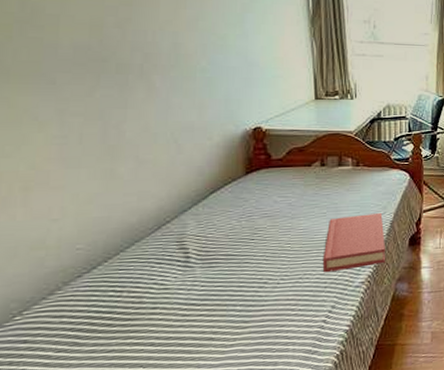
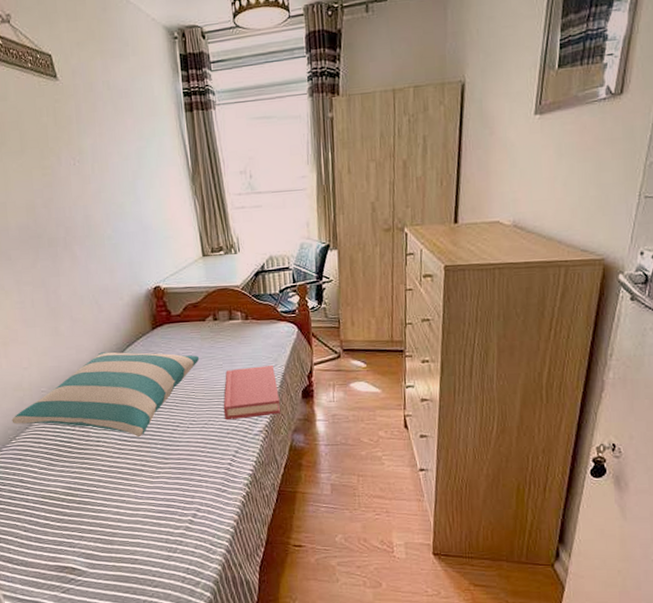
pillow: none [19,199,300,300] -> present [12,352,200,438]

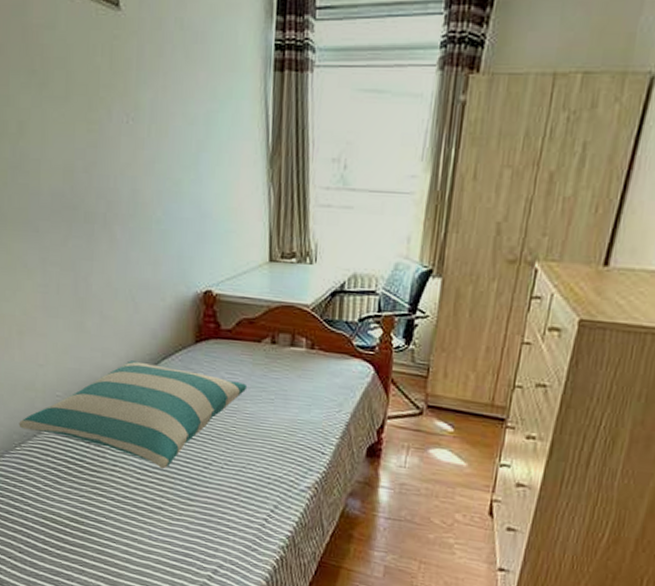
hardback book: present [223,366,281,421] -> none [267,407,338,472]

